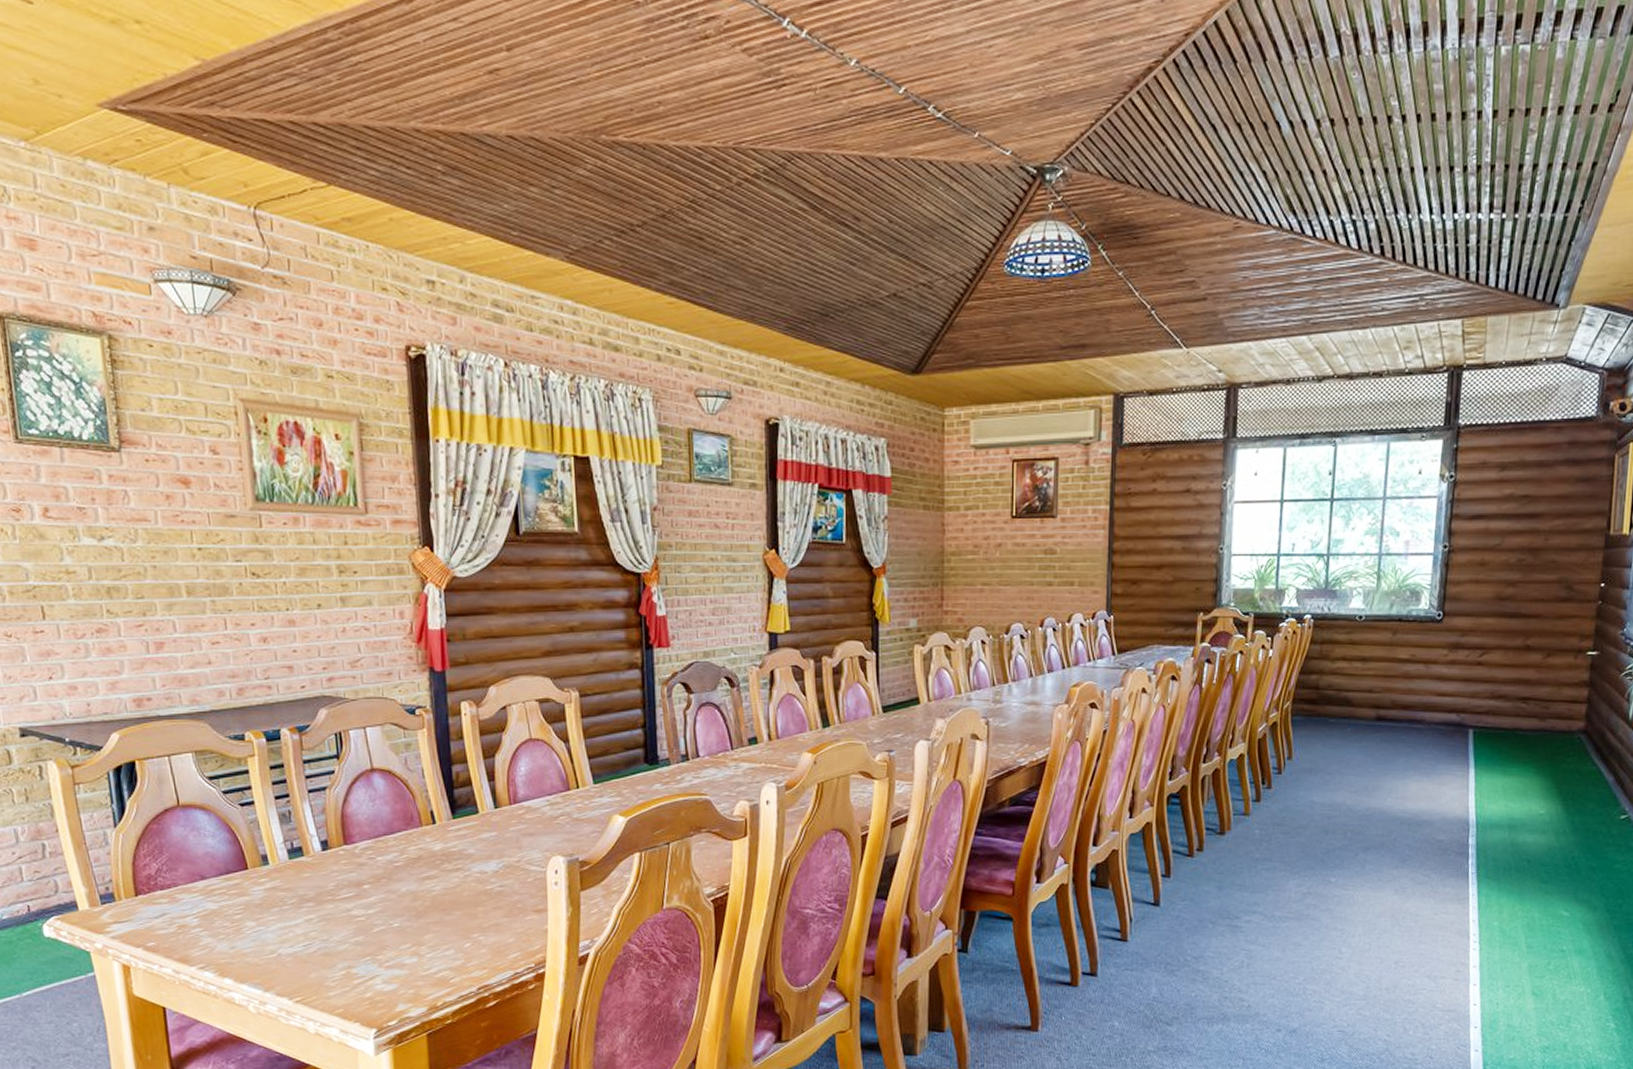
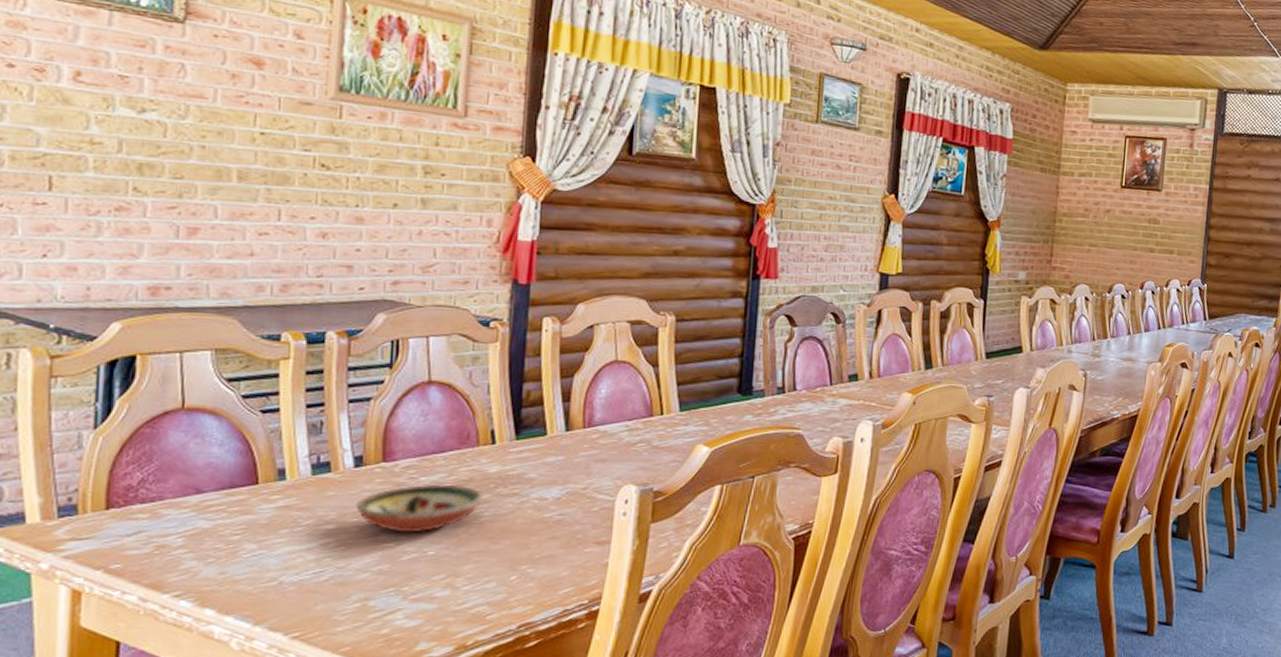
decorative bowl: none [328,862,434,908] -> present [355,484,485,533]

